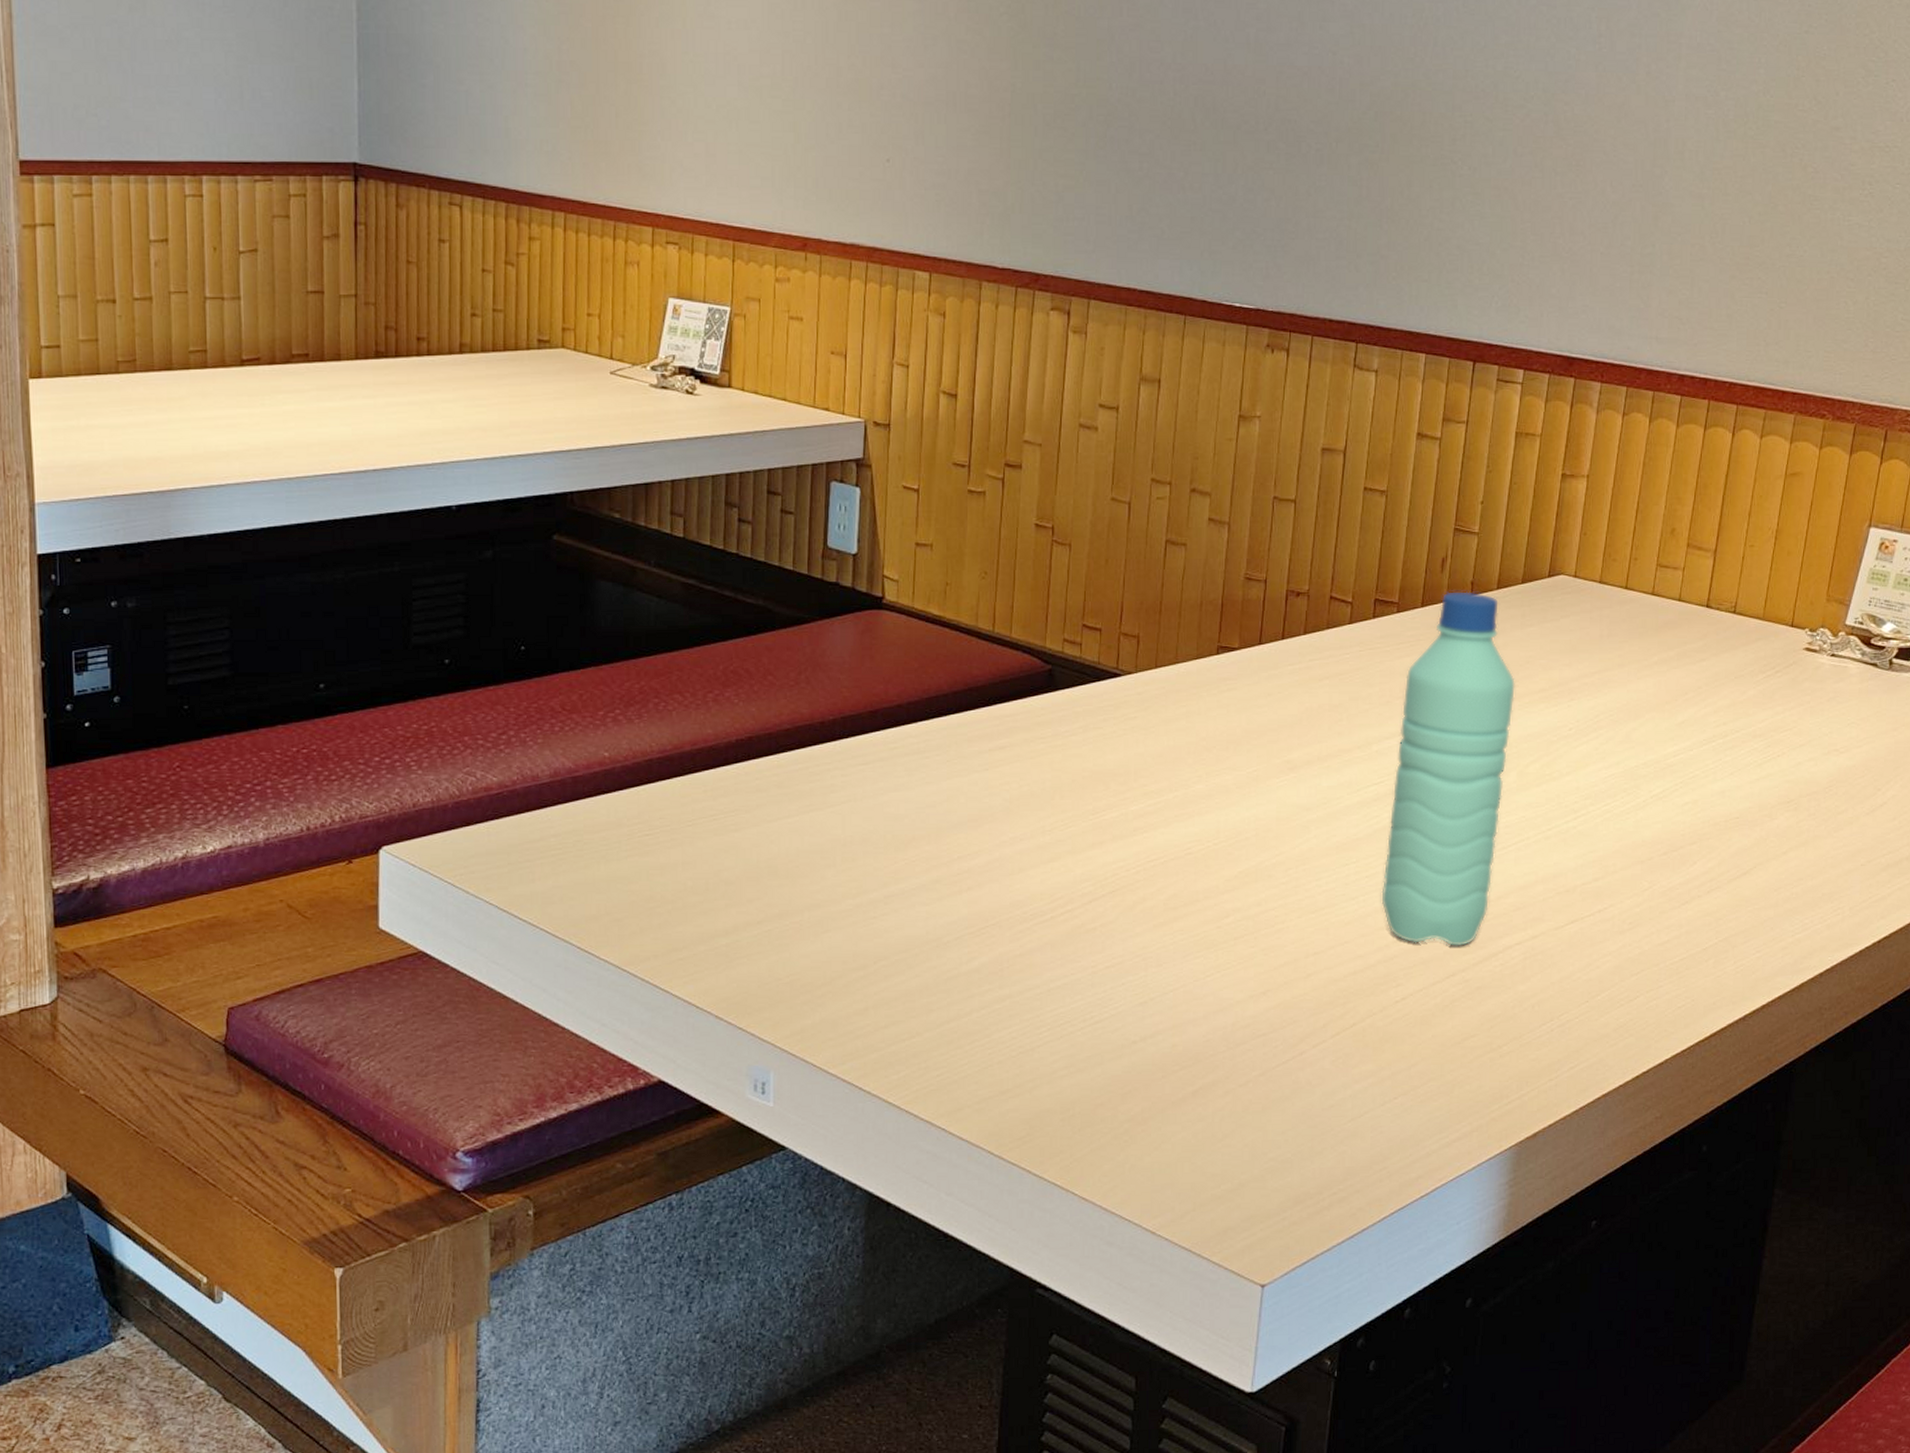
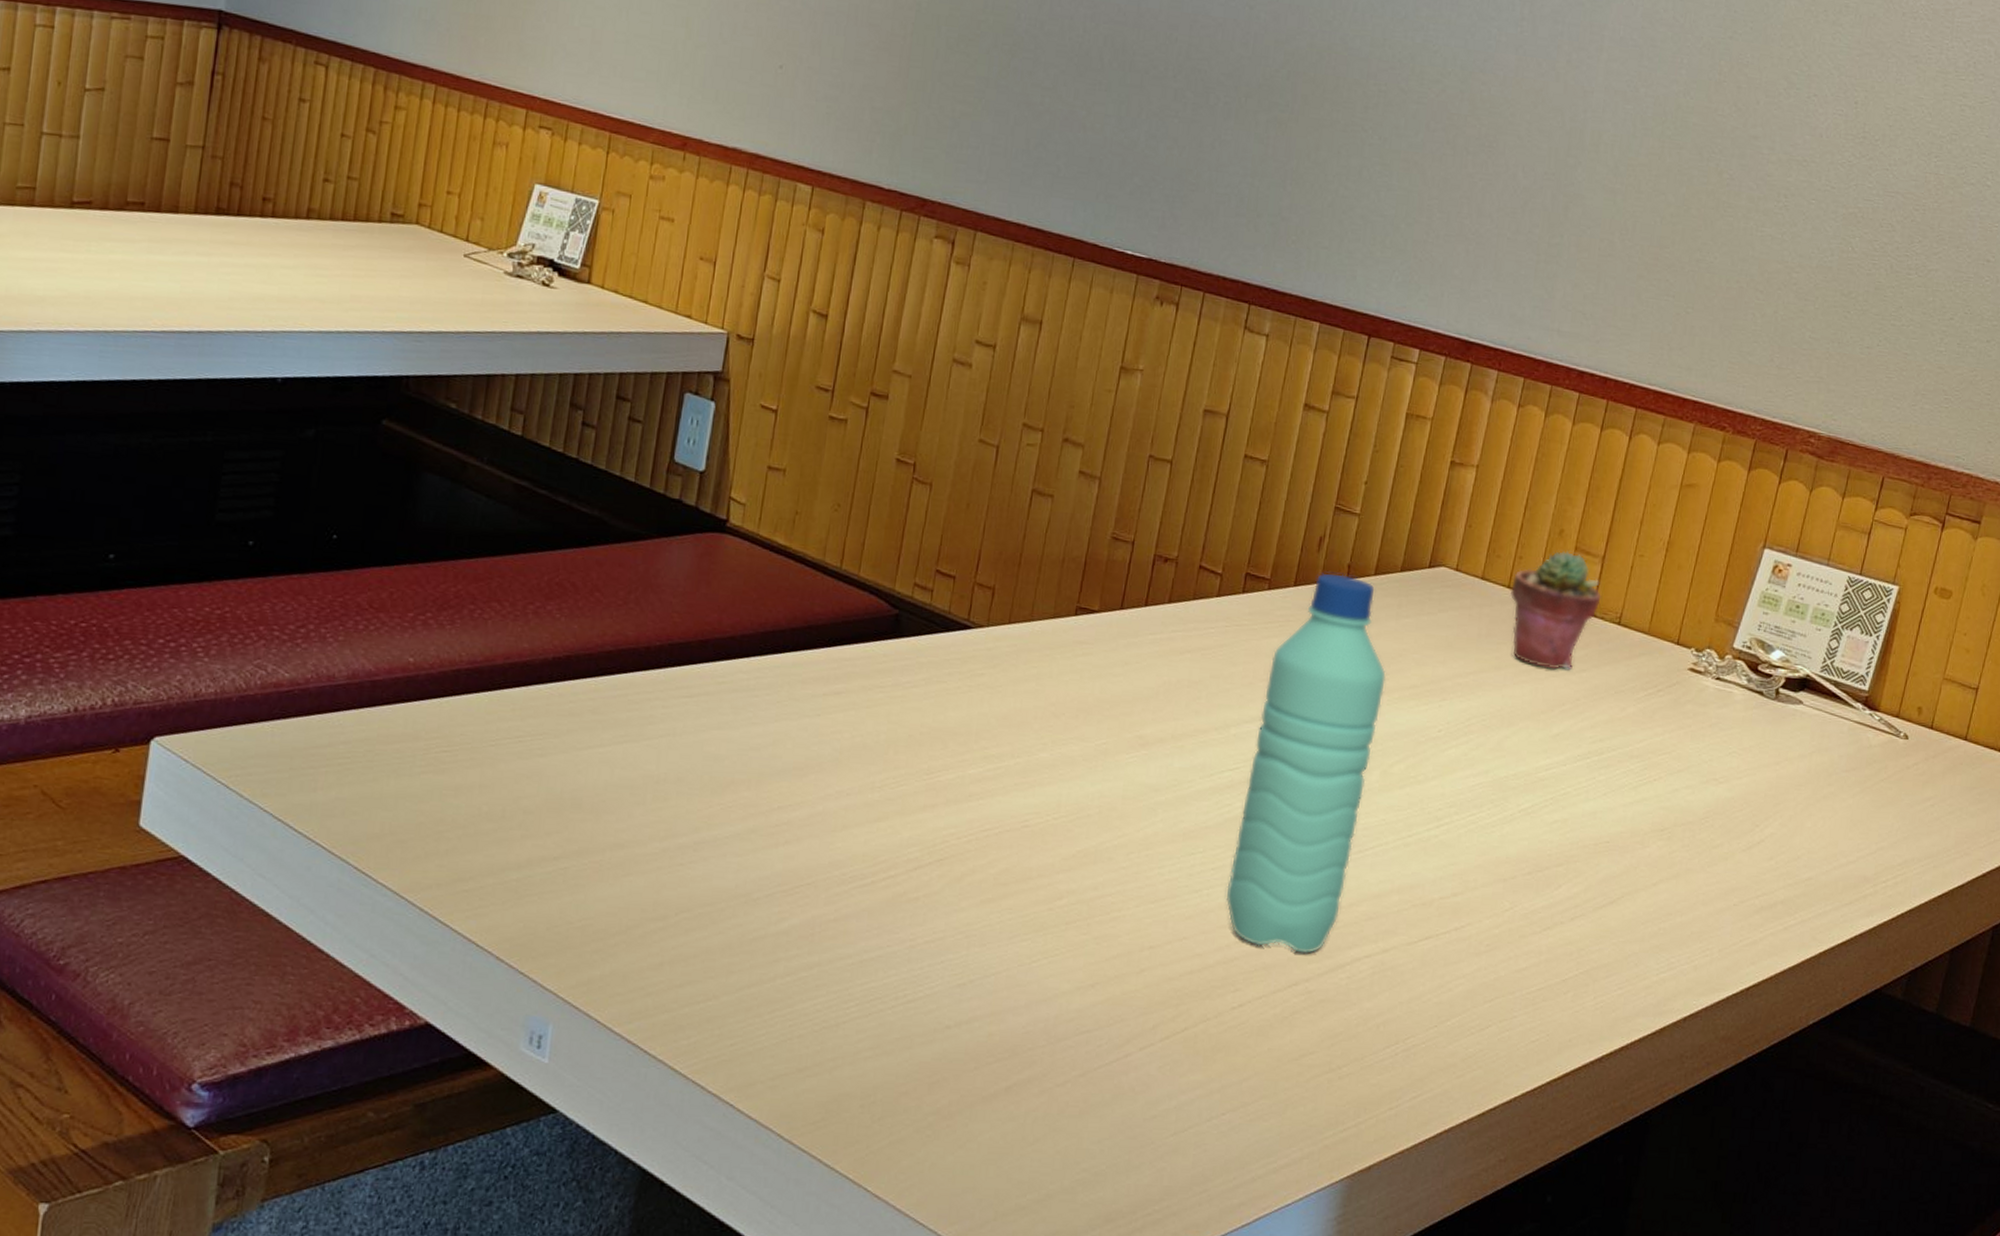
potted succulent: none [1627,548,1716,660] -> present [1509,550,1601,670]

